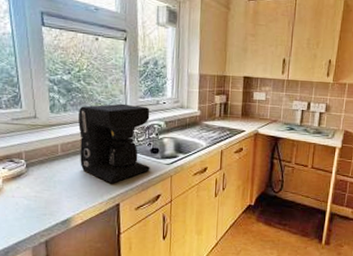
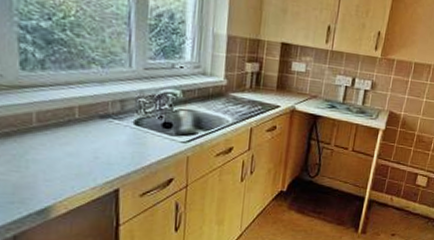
coffee maker: present [78,103,150,183] -> none [62,63,163,163]

